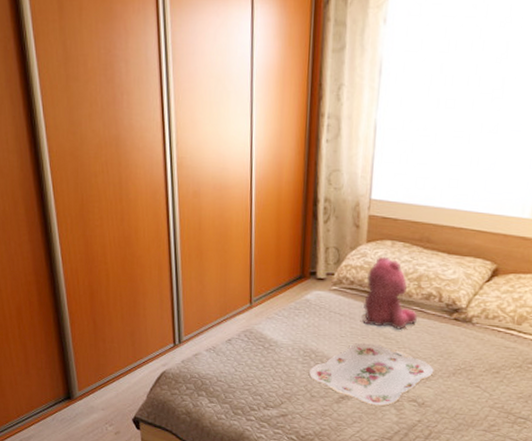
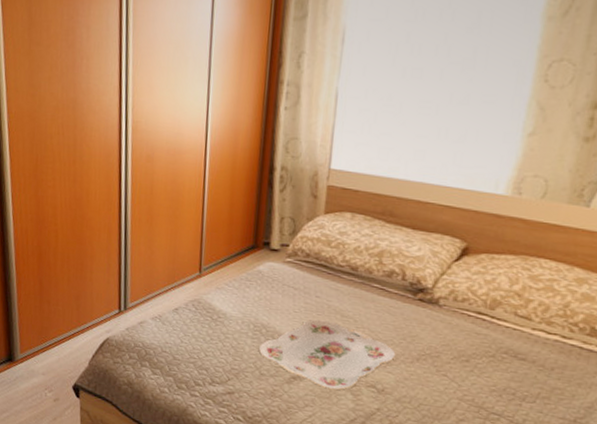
teddy bear: present [362,256,417,330] -> none [318,229,378,308]

